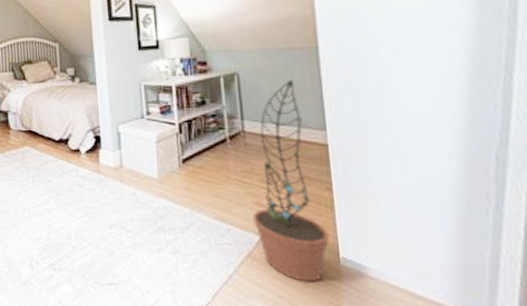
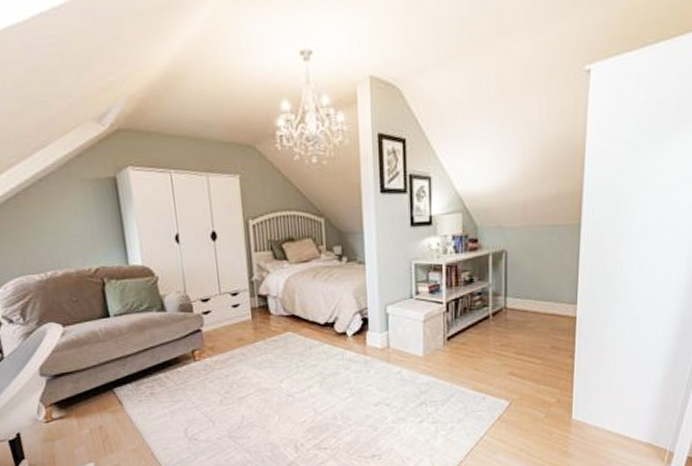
decorative plant: present [253,78,330,283] -> none [506,255,566,436]

